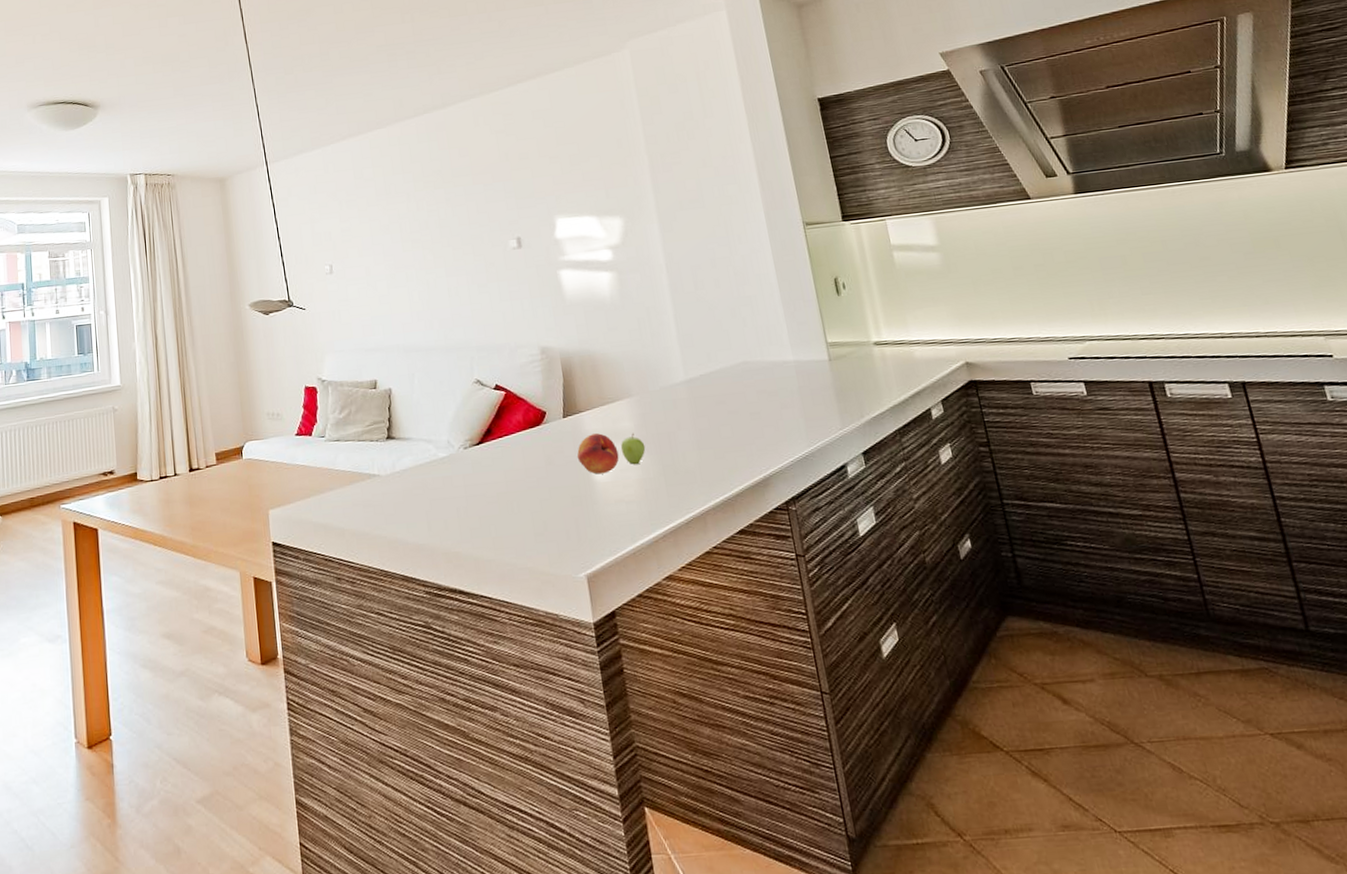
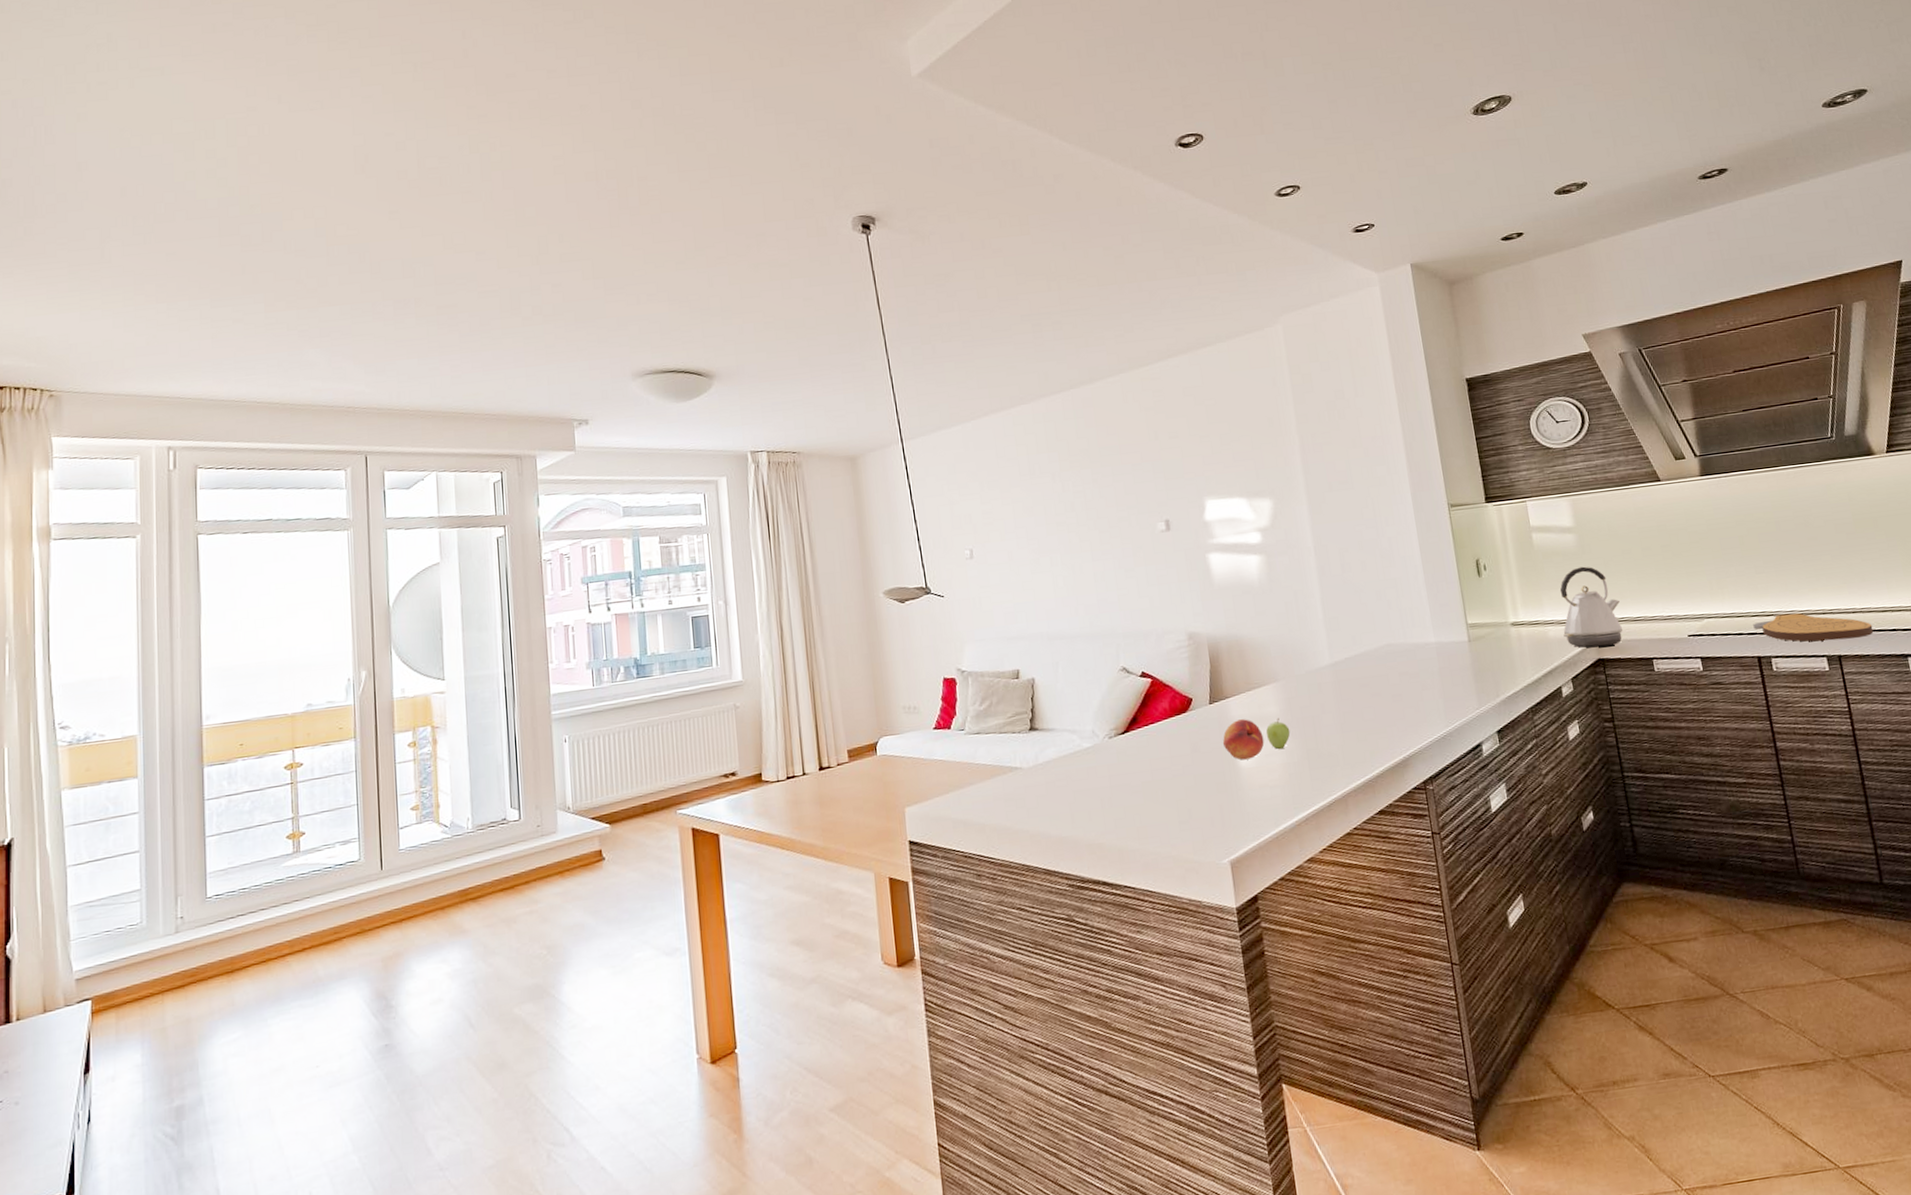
kettle: none [925,285,996,369] -> present [1559,566,1623,648]
cutting board: none [1141,337,1282,367] -> present [1753,613,1874,642]

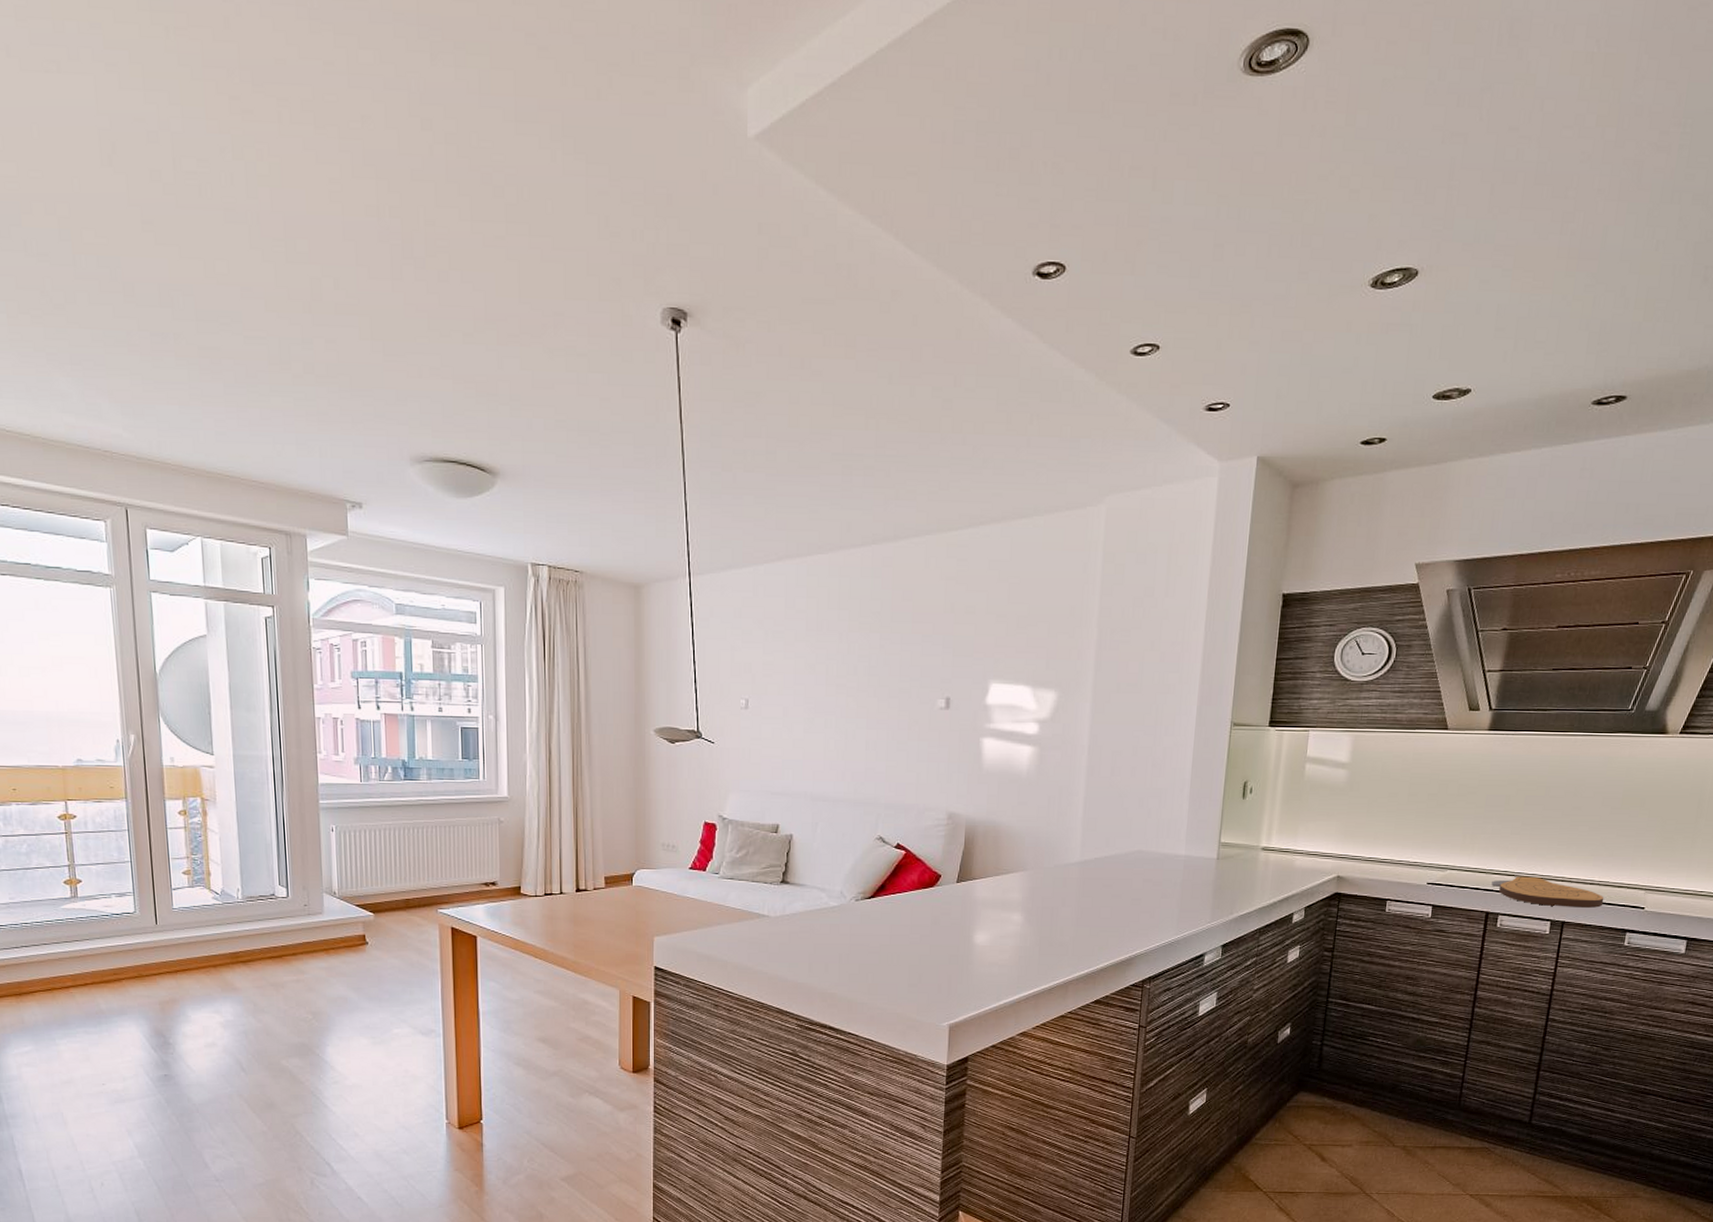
fruit: present [1222,719,1264,760] -> none [962,901,1002,938]
fruit: present [1266,717,1291,749] -> none [1004,904,1028,932]
kettle: present [1559,566,1623,648] -> none [1309,803,1372,882]

